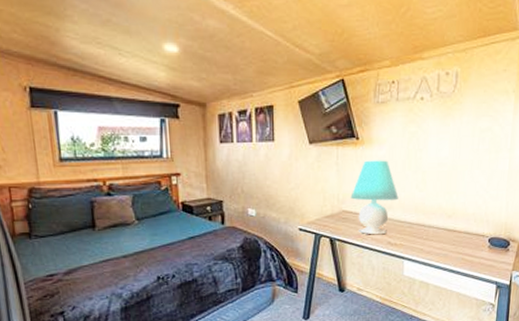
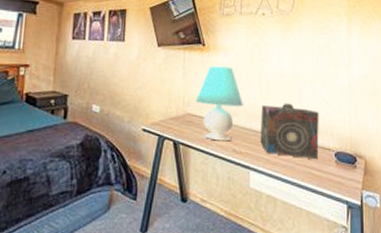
speaker: none [415,193,476,247] -> present [260,103,319,160]

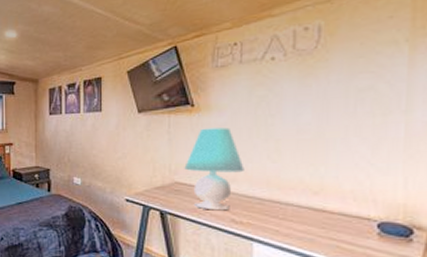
speaker: present [260,103,319,160] -> none [267,165,354,232]

